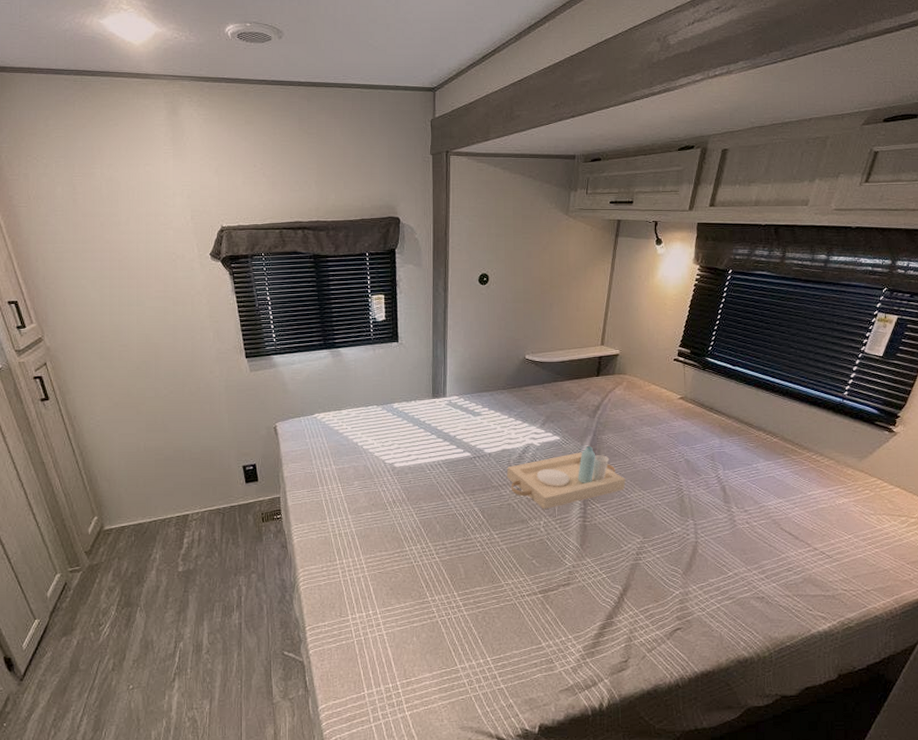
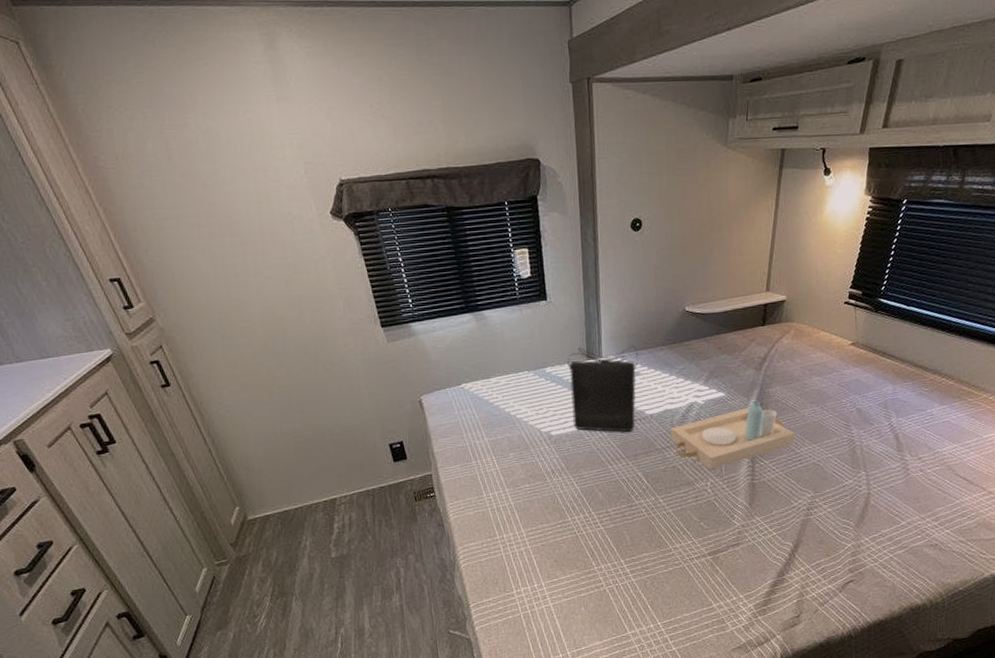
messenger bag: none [413,387,480,468] -> present [566,346,639,432]

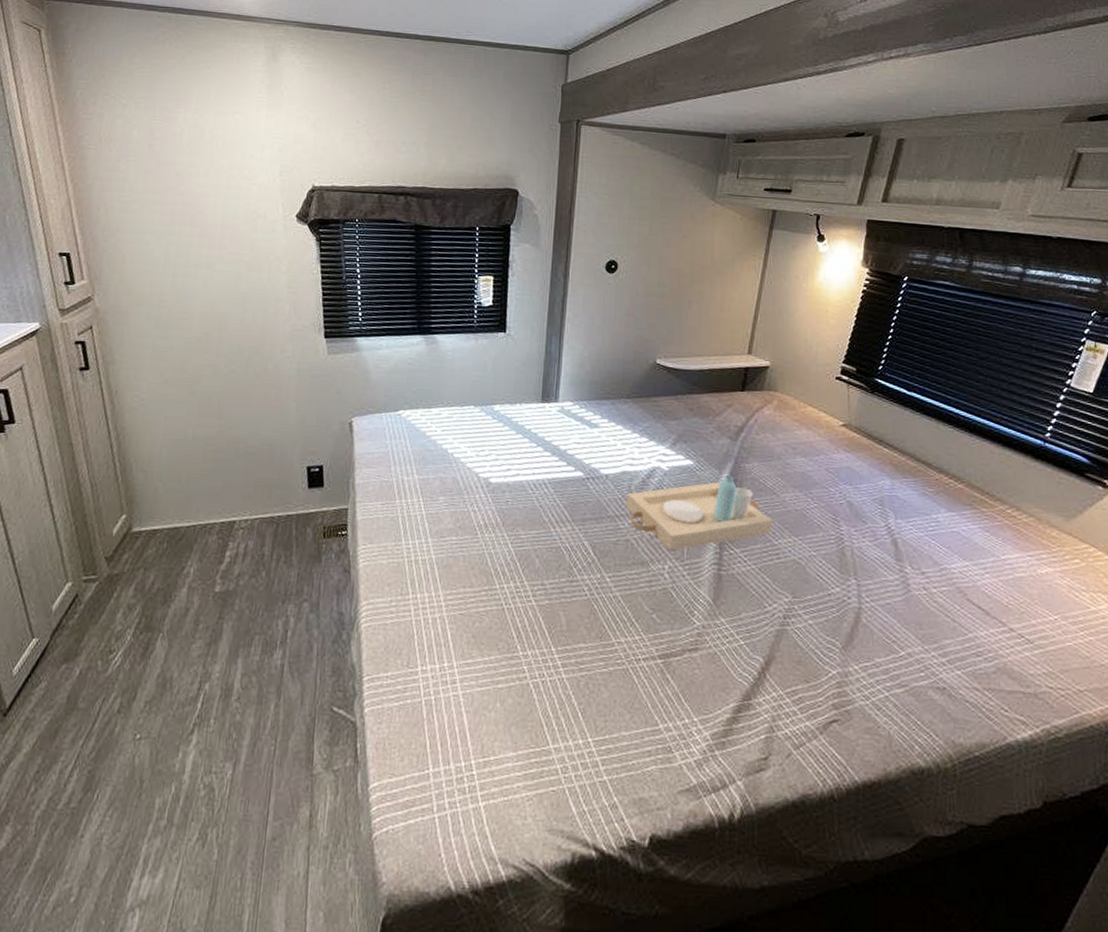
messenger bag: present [566,346,639,432] -> none [517,388,599,491]

